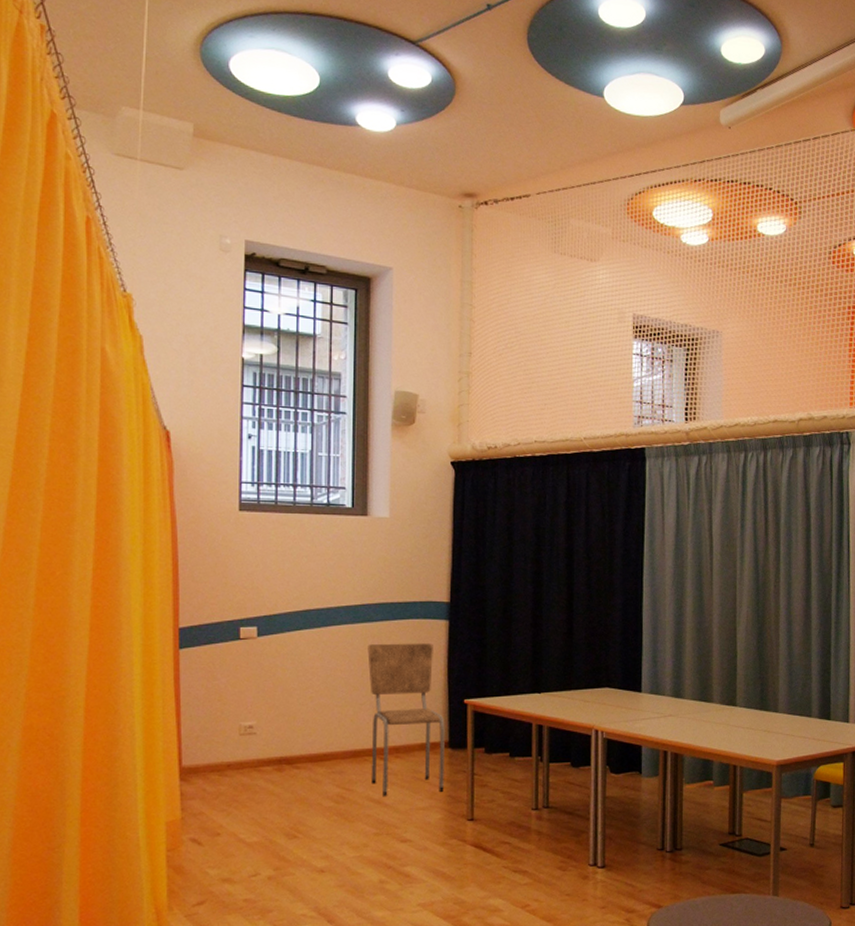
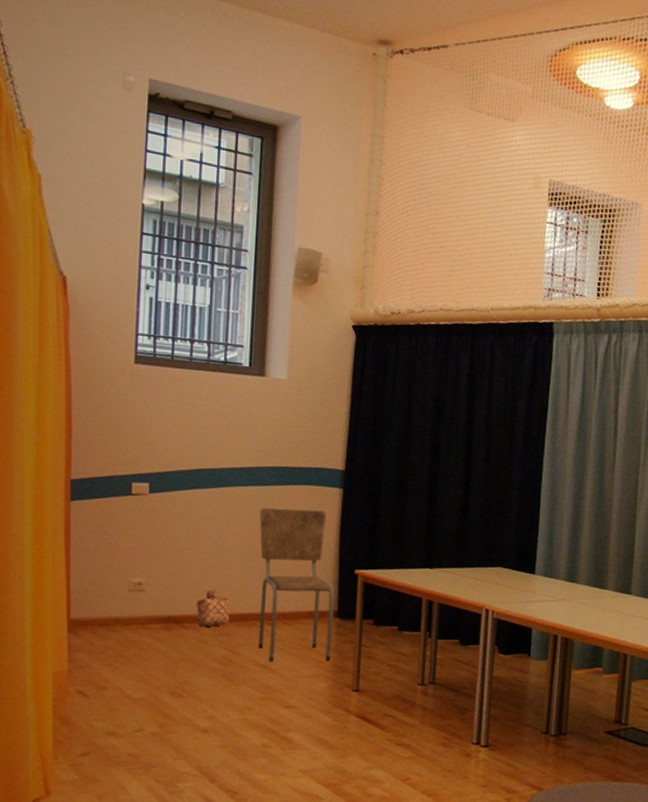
basket: none [308,728,342,765] -> present [196,589,230,627]

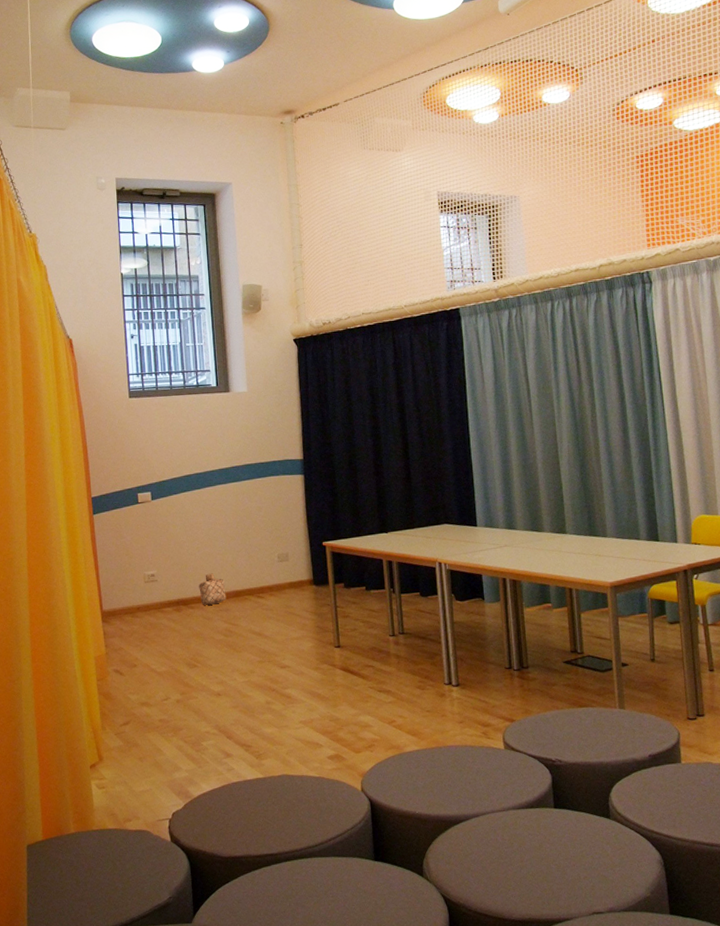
dining chair: present [259,508,335,662] -> none [239,496,313,630]

